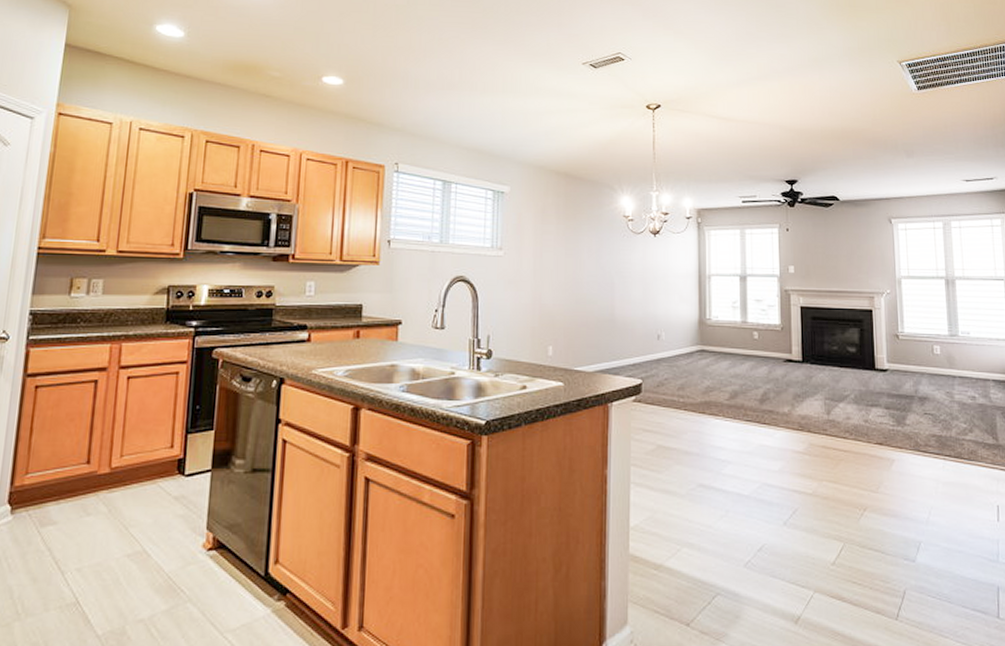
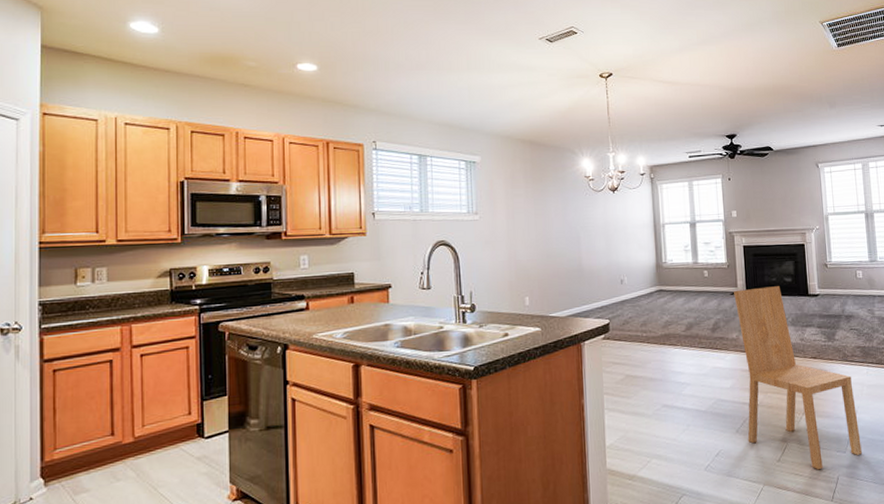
dining chair: none [787,356,936,580] -> present [734,286,863,470]

